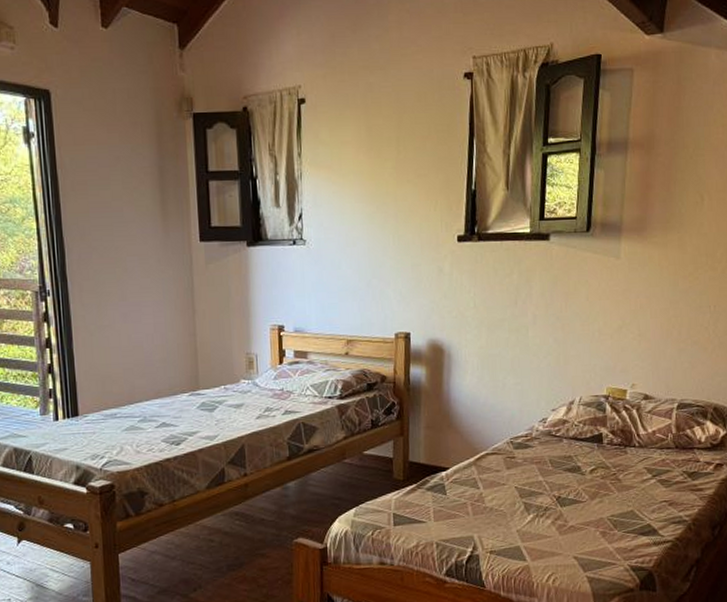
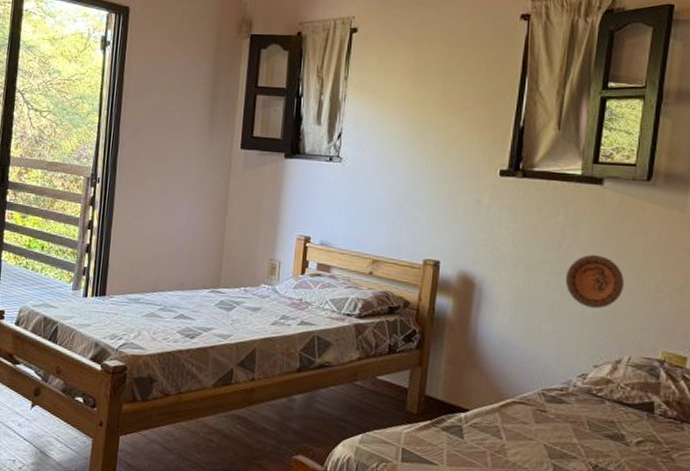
decorative plate: none [522,308,572,358] -> present [565,255,624,309]

